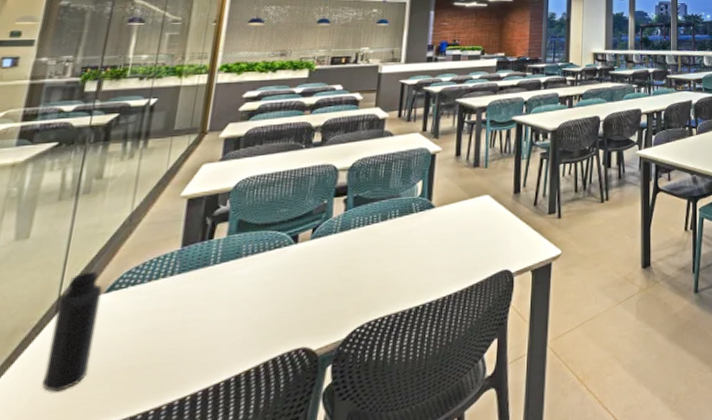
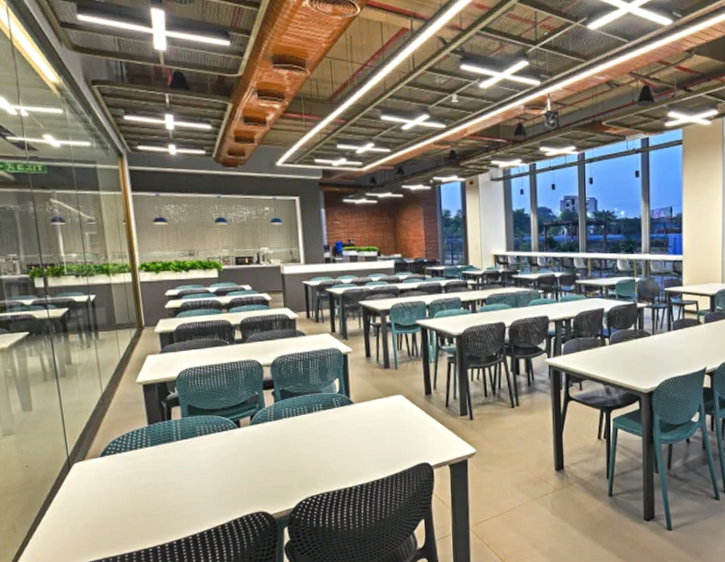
bottle: present [41,271,103,393] -> none [68,439,106,526]

